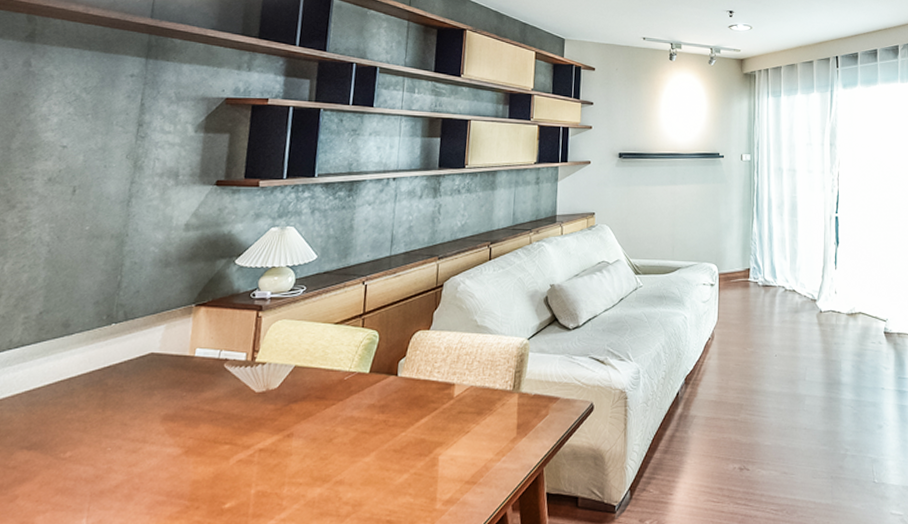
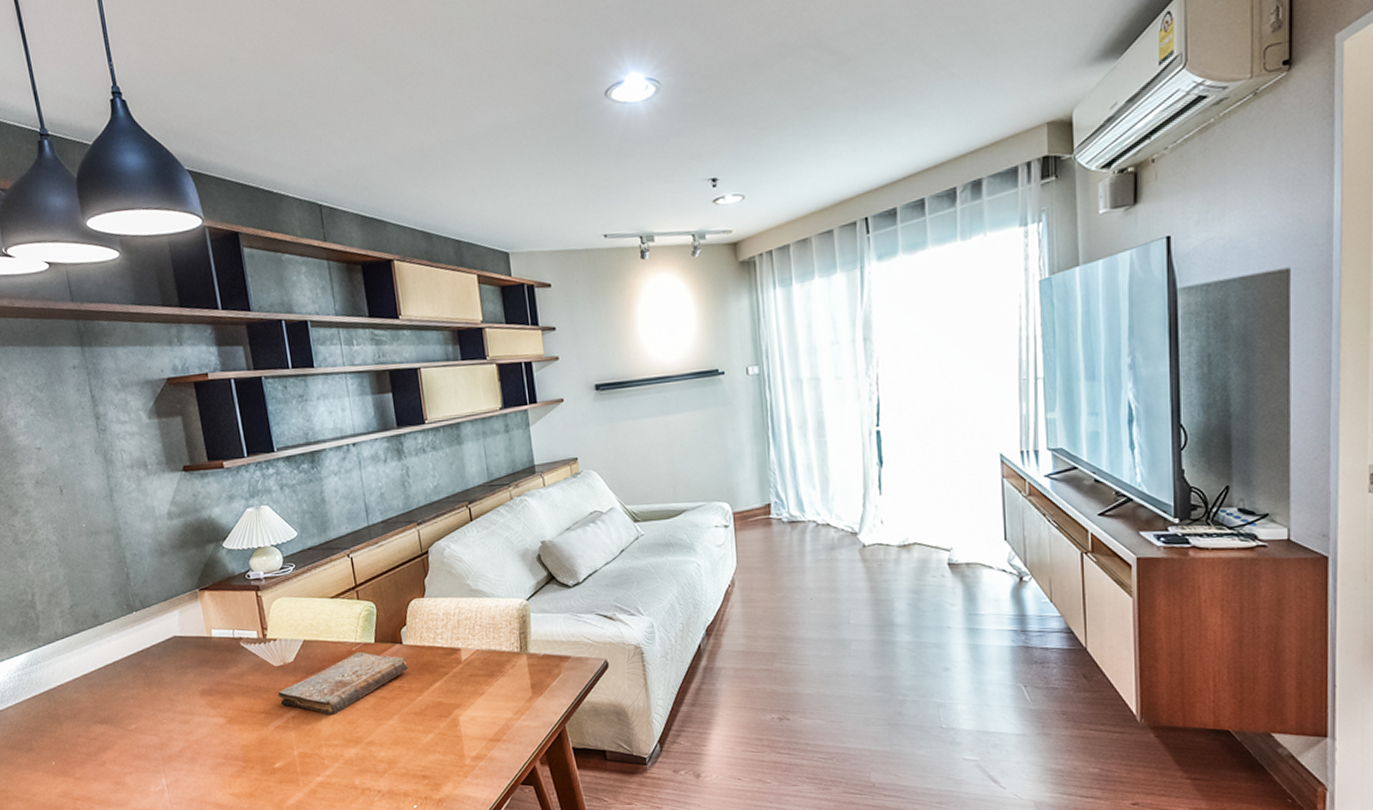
book: none [250,381,398,450] -> present [277,651,408,716]

